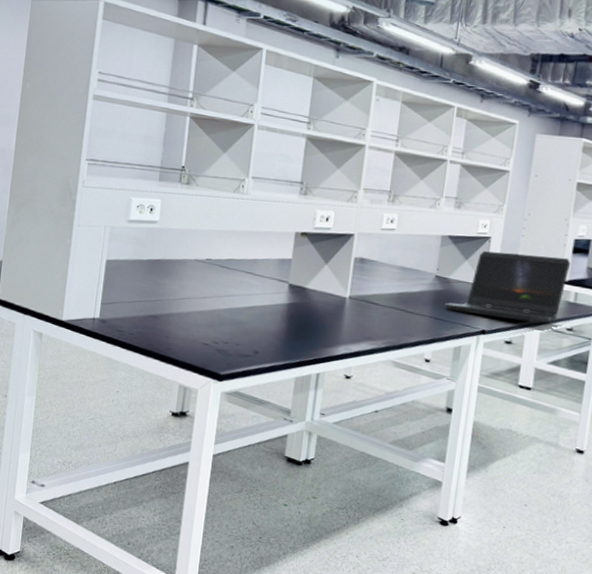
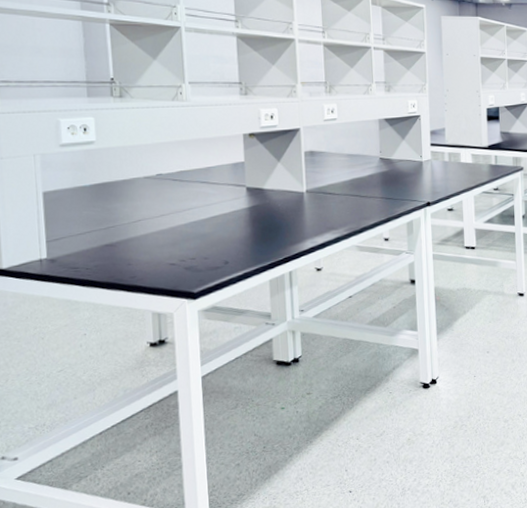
laptop computer: present [444,251,571,323] -> none [392,126,488,189]

